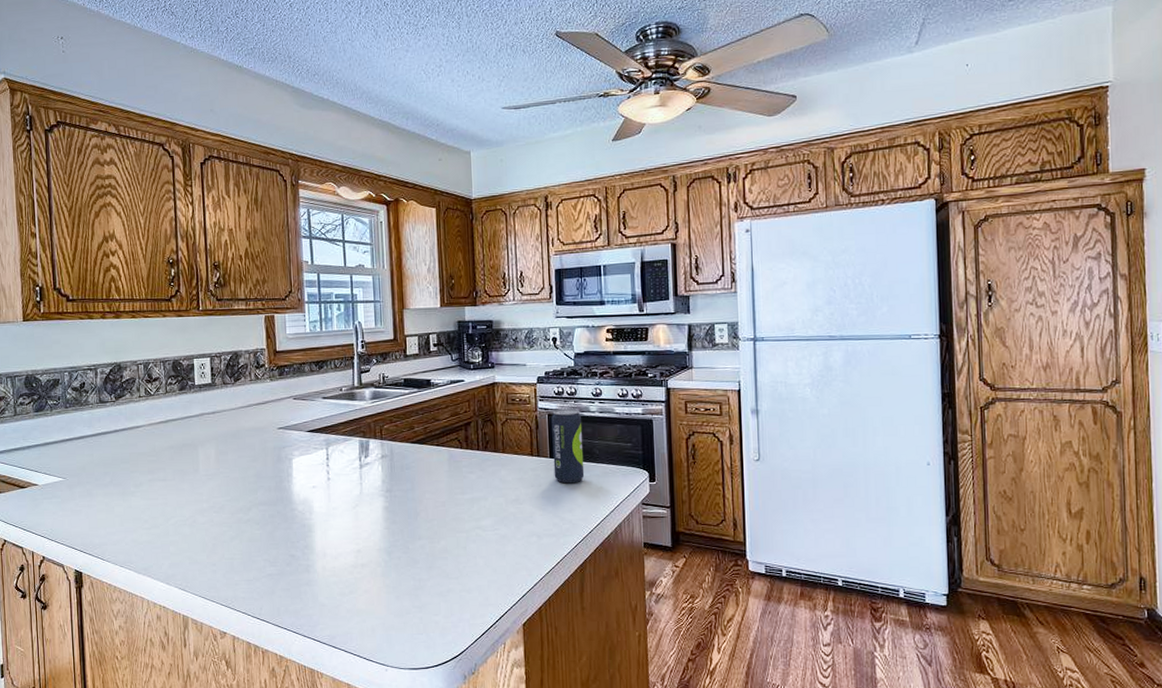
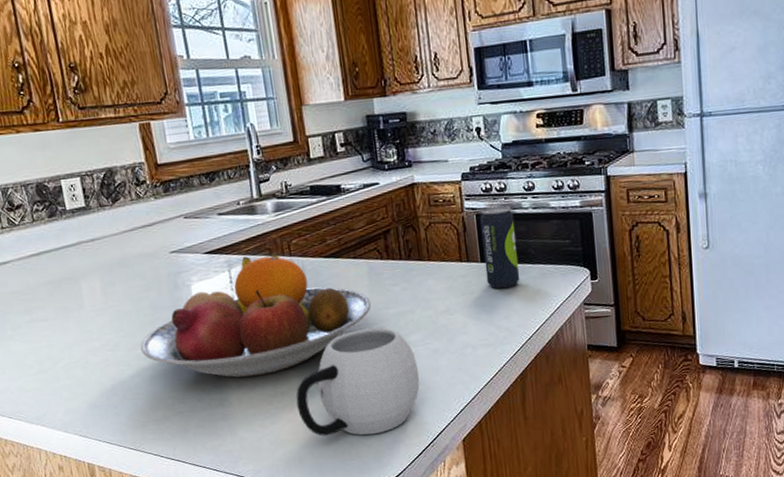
fruit bowl: none [242,437,448,547] -> present [140,254,371,378]
mug: none [374,510,487,612] -> present [296,327,420,436]

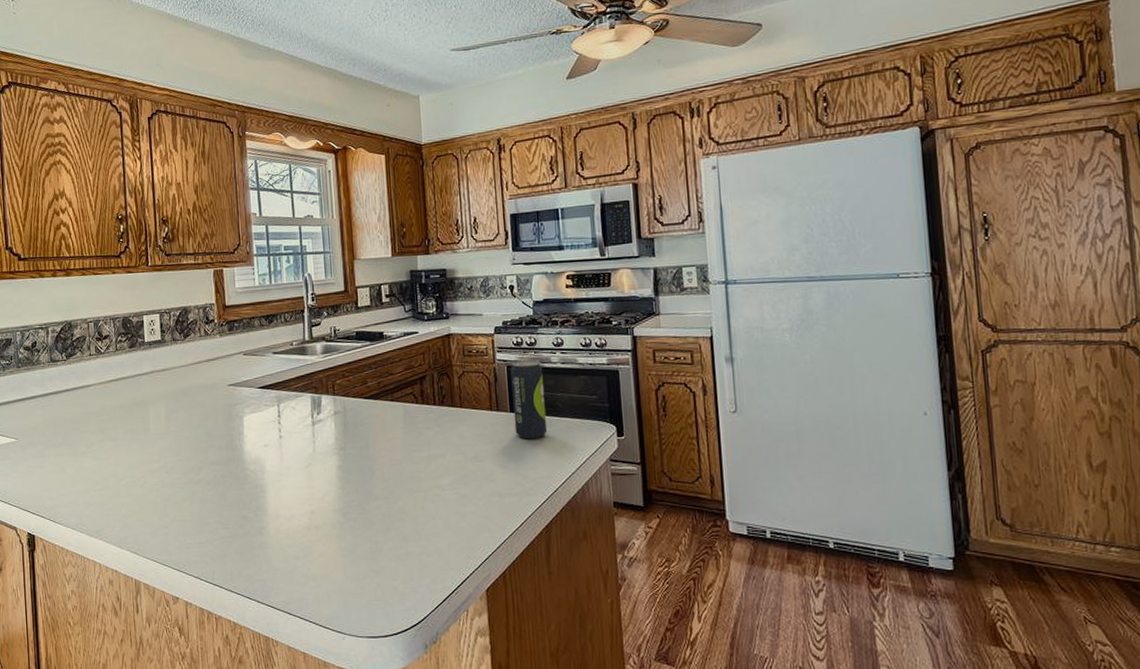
fruit bowl: present [140,254,371,378] -> none [194,393,404,509]
mug: present [296,327,420,436] -> none [329,468,447,576]

